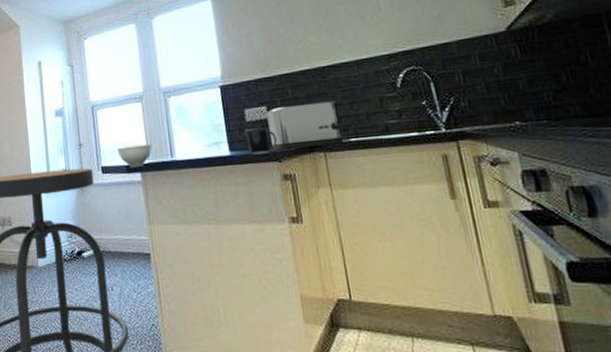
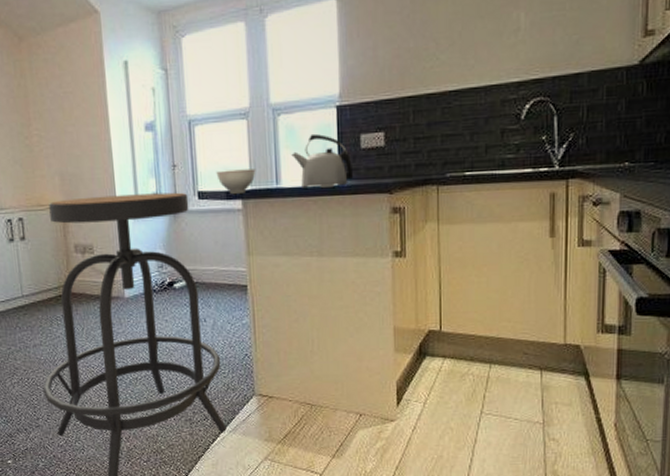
kettle: none [183,111,243,160] -> present [291,133,354,189]
mug: present [245,127,277,155] -> none [358,155,391,185]
toaster: present [267,100,344,151] -> none [384,130,460,182]

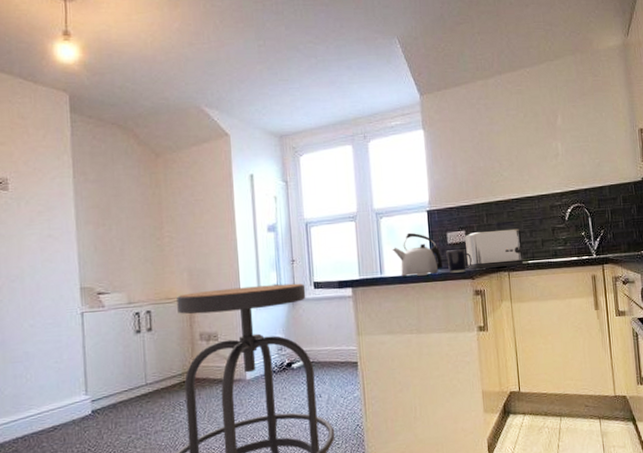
bowl: present [216,169,256,195] -> none [329,262,364,284]
mug: none [358,155,391,185] -> present [446,249,472,273]
toaster: none [384,130,460,182] -> present [465,228,524,270]

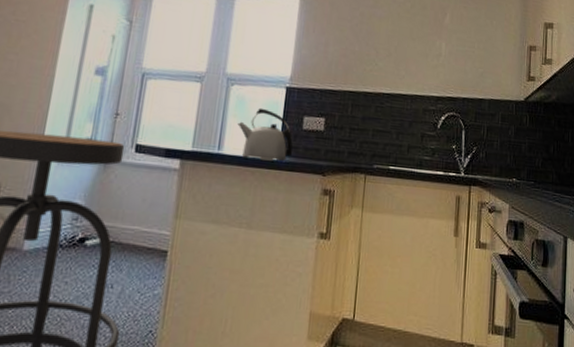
mug: present [446,249,472,273] -> none [298,137,327,166]
toaster: present [465,228,524,270] -> none [320,122,388,170]

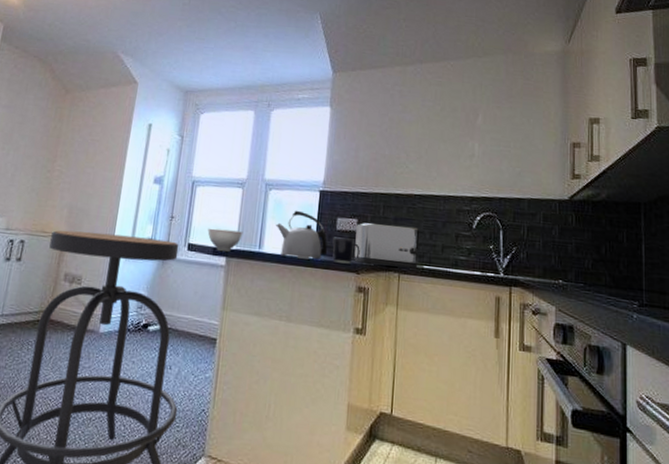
bowl: none [159,126,201,154] -> present [207,228,243,252]
mug: none [298,137,327,166] -> present [332,237,360,264]
toaster: none [320,122,388,170] -> present [354,223,421,269]

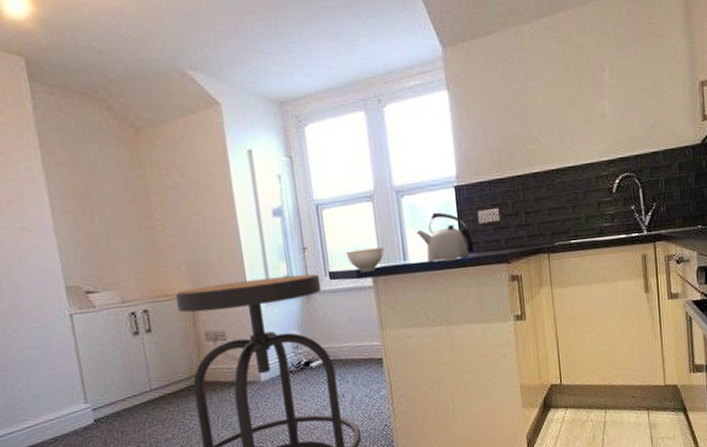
mug: present [332,237,360,264] -> none [477,229,507,257]
toaster: present [354,223,421,269] -> none [499,204,566,252]

